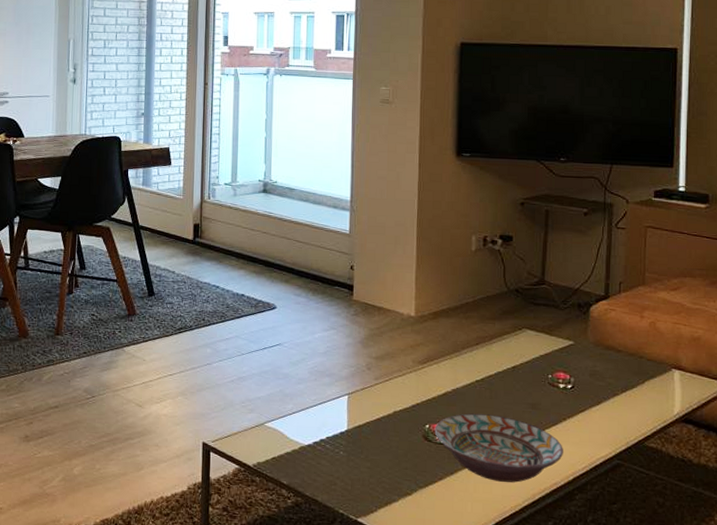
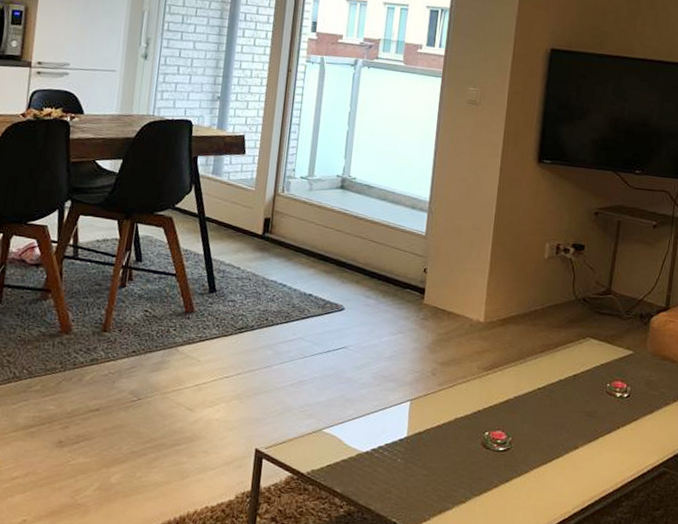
decorative bowl: present [434,413,563,483] -> none [493,421,615,490]

